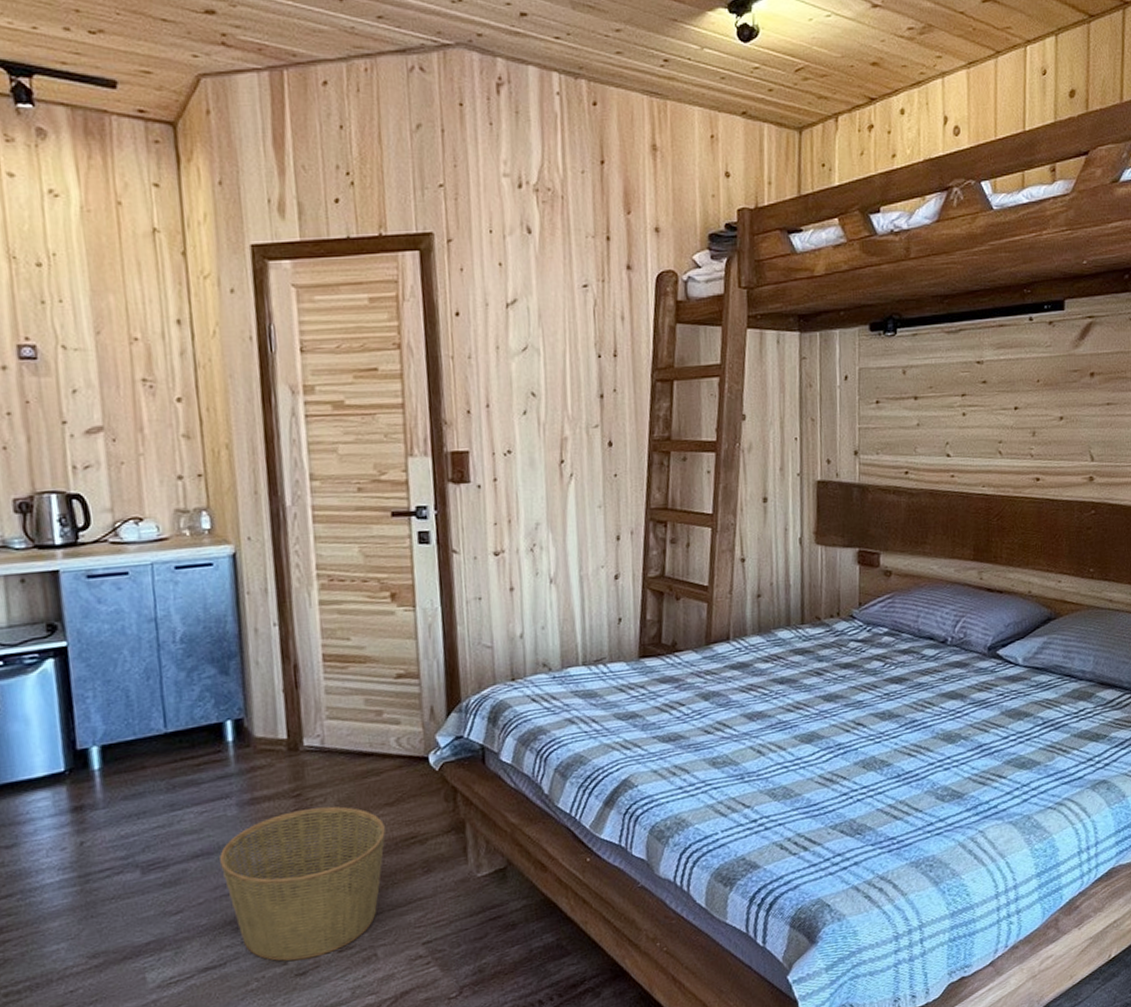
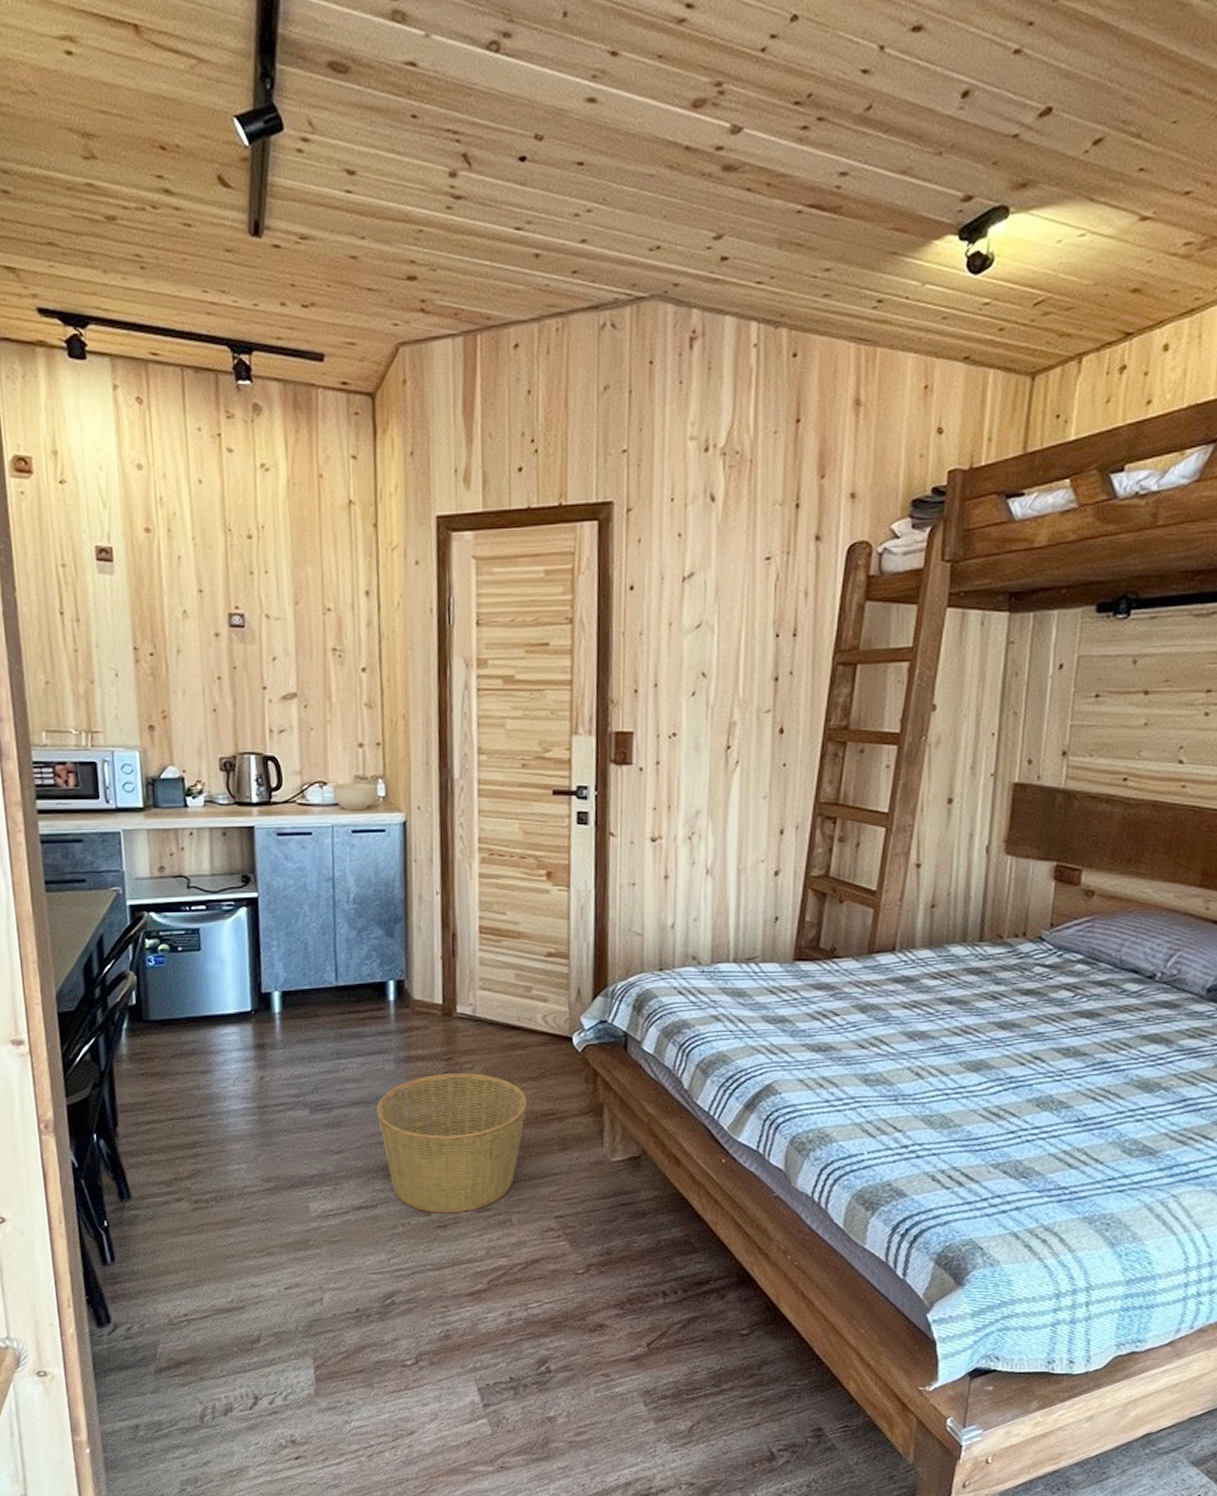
bowl: none [148,515,202,547] -> present [331,782,377,811]

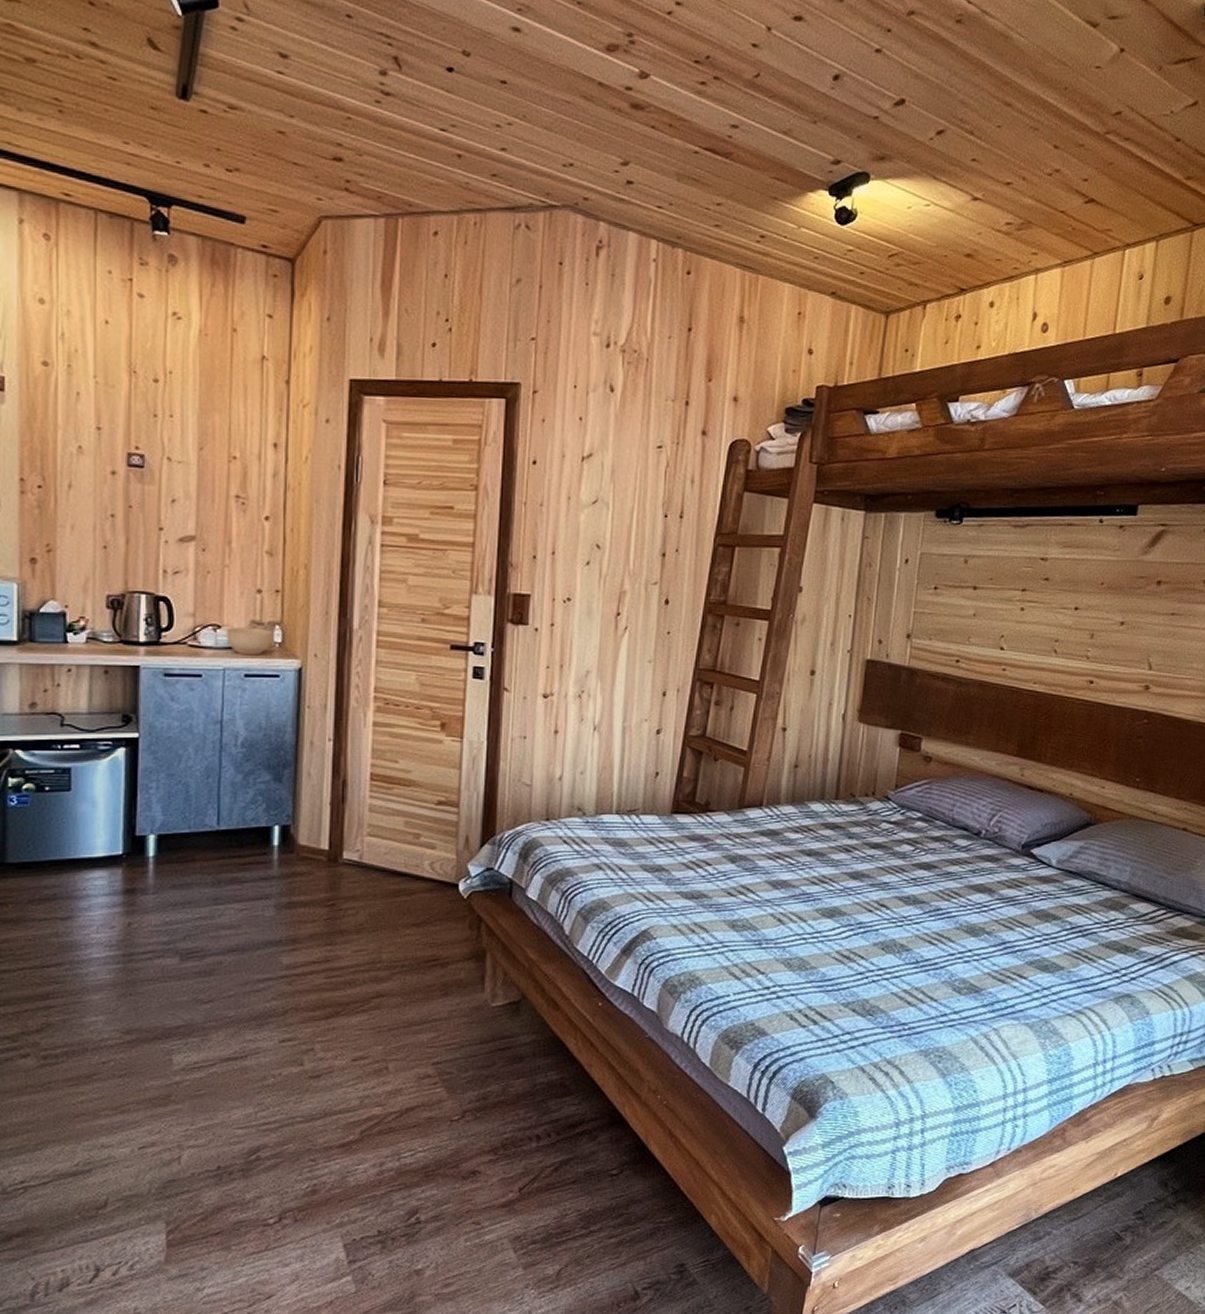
basket: present [377,1073,527,1213] -> none [253,919,409,1063]

